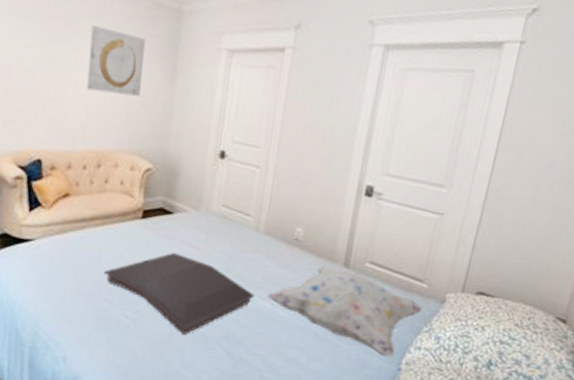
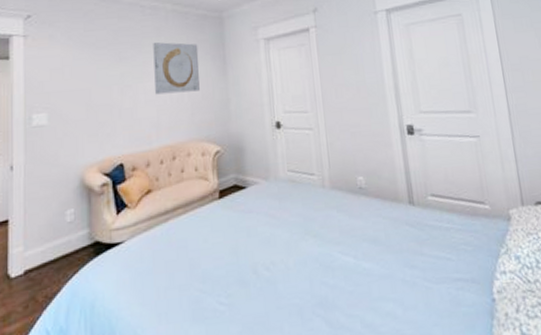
serving tray: present [103,252,255,334] -> none [192,225,337,310]
decorative pillow: present [267,265,423,357] -> none [348,207,493,290]

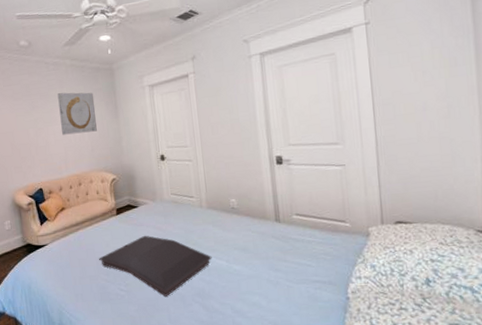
serving tray: none [192,225,337,310] -> present [98,235,212,297]

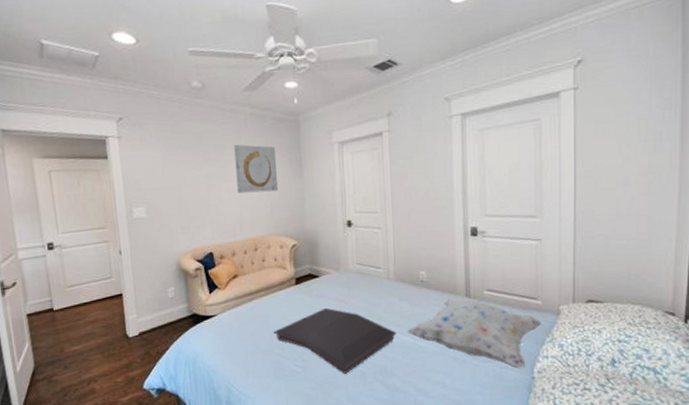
decorative pillow: none [221,224,352,290] -> present [407,299,542,369]

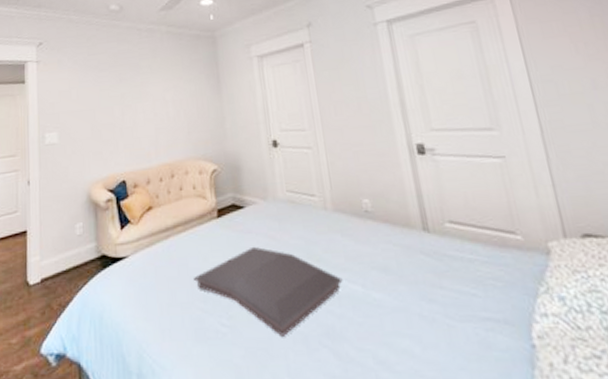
wall art: present [234,144,278,194] -> none [150,63,195,114]
decorative pillow: present [407,299,542,369] -> none [355,234,529,332]

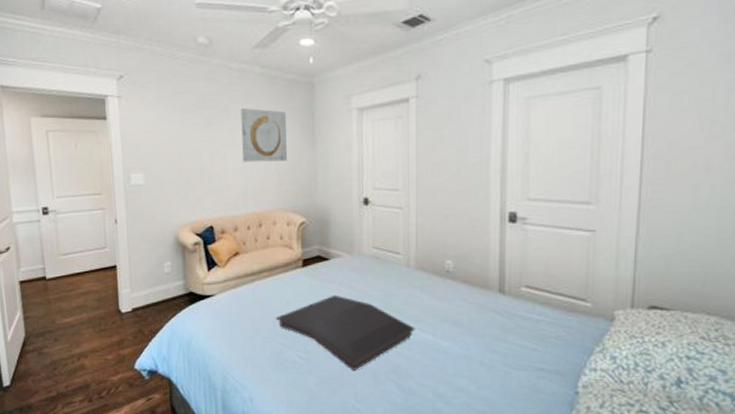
wall art: none [150,63,195,114] -> present [241,108,288,162]

